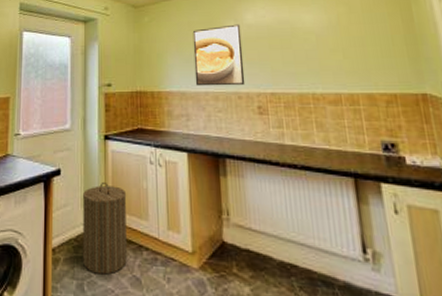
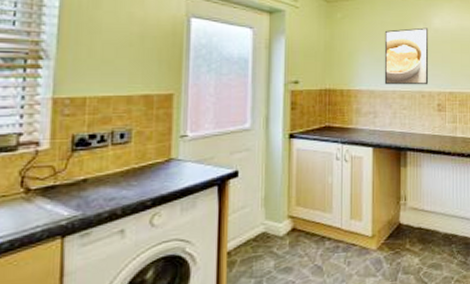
laundry hamper: present [83,181,127,275] -> none [263,180,311,269]

